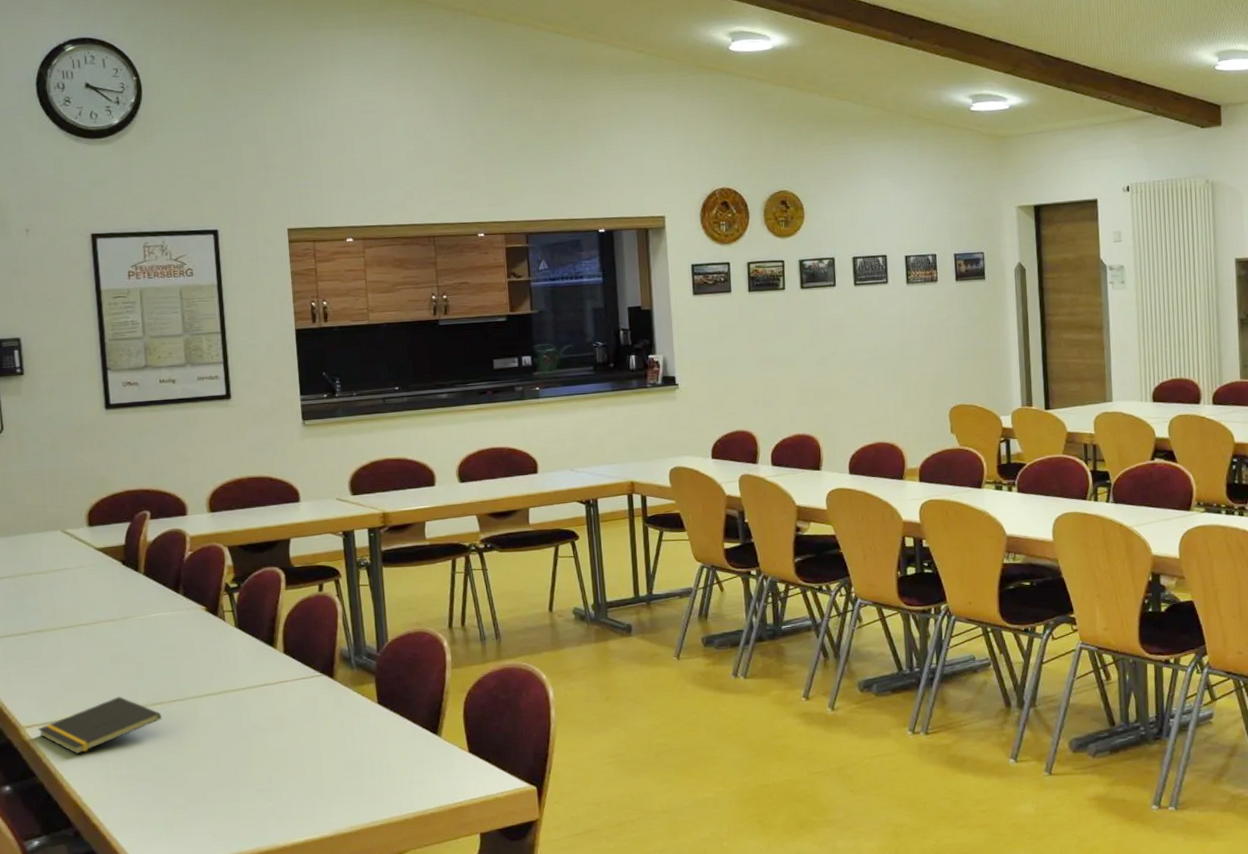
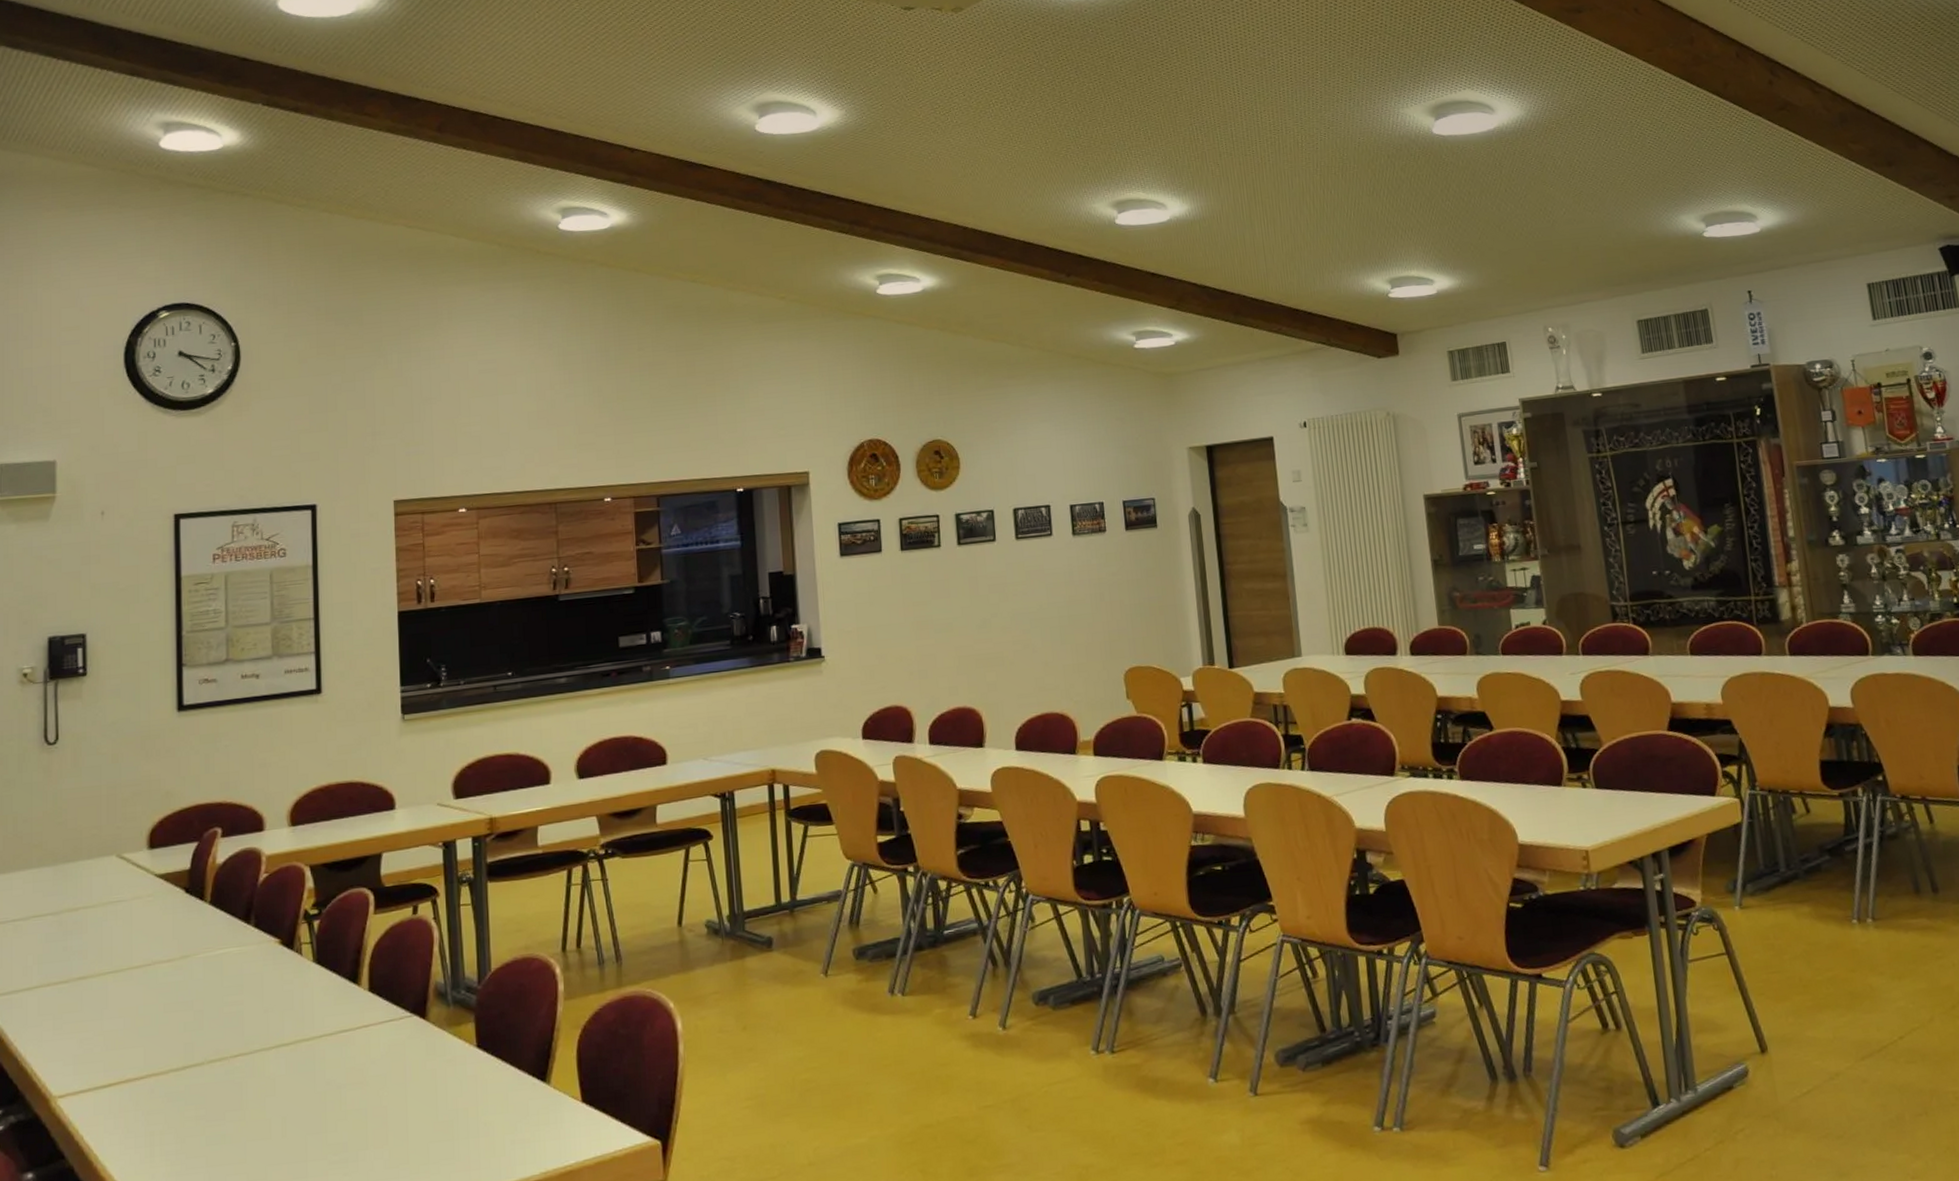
notepad: present [38,696,162,754] -> none [72,1053,221,1128]

